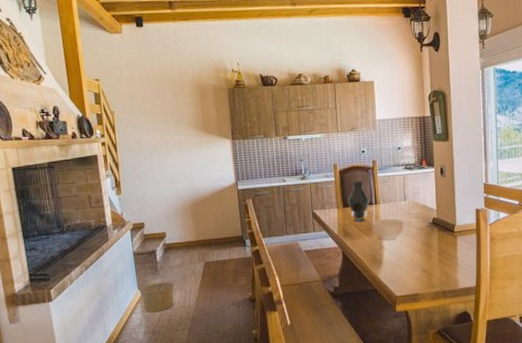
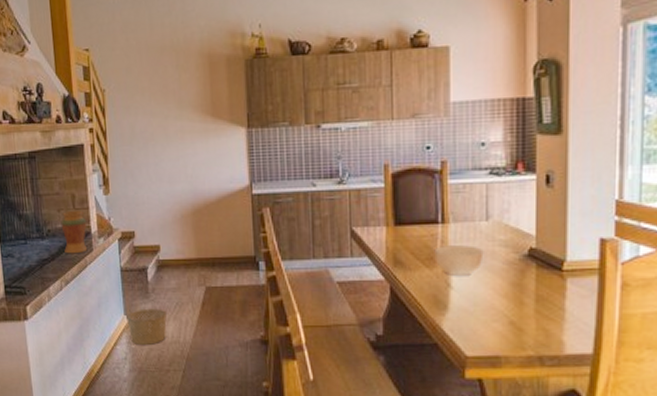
decorative vase: none [79,208,104,244] -> present [61,210,88,254]
vase: present [348,181,370,222] -> none [402,189,434,248]

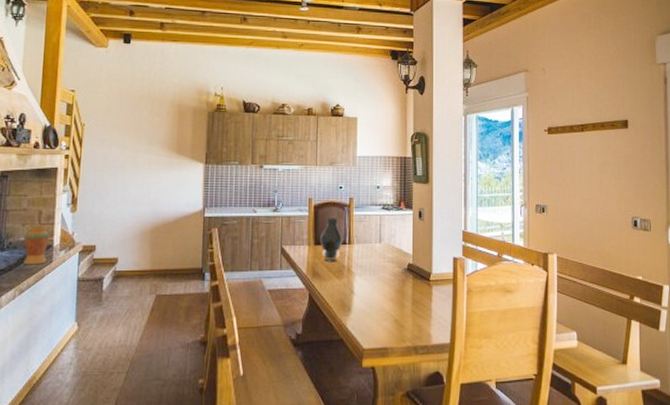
basket: present [126,308,168,346] -> none [77,315,118,351]
vase: none [402,189,434,248] -> present [320,218,343,263]
bowl: present [434,245,484,277] -> none [342,261,378,286]

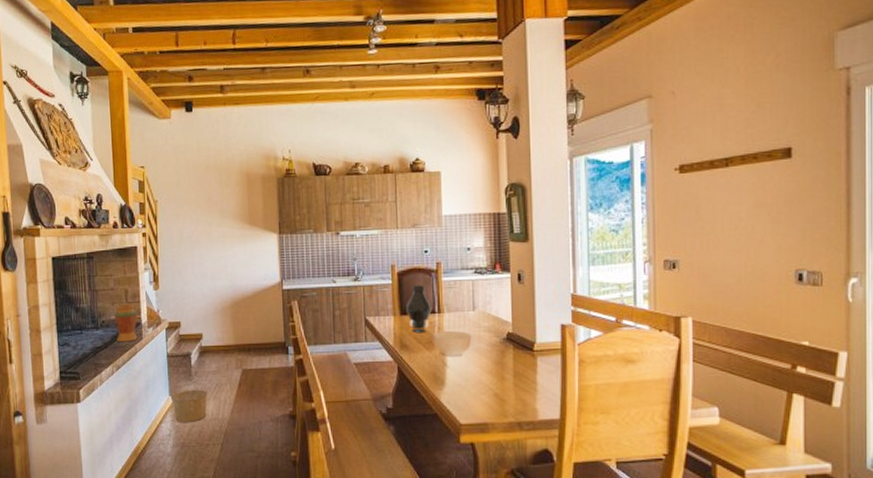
basket: none [77,315,118,351] -> present [171,389,208,423]
bowl: none [342,261,378,286] -> present [433,331,472,357]

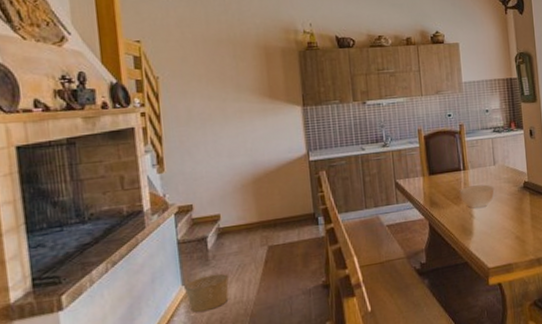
decorative vase: present [114,303,138,342] -> none [106,191,139,235]
vase: present [406,285,432,333] -> none [434,146,458,191]

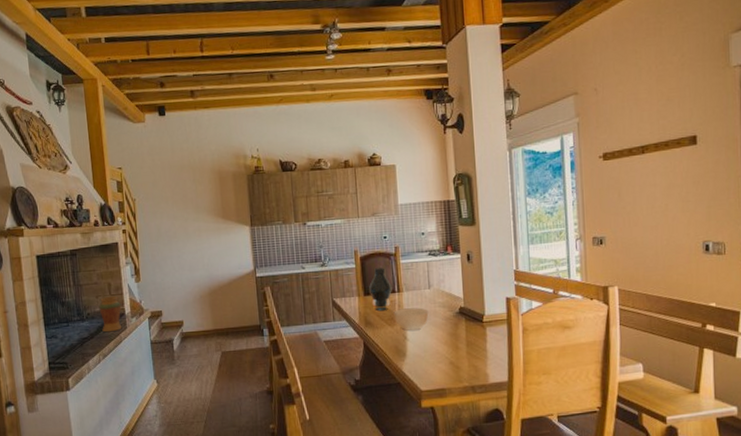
decorative vase: none [106,191,139,235] -> present [99,296,122,333]
basket: present [184,273,230,312] -> none [156,372,191,404]
vase: none [434,146,458,191] -> present [369,268,392,311]

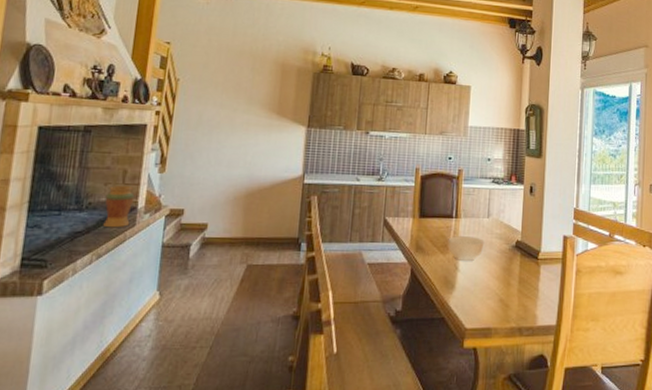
vase: present [369,268,392,311] -> none [425,189,450,237]

